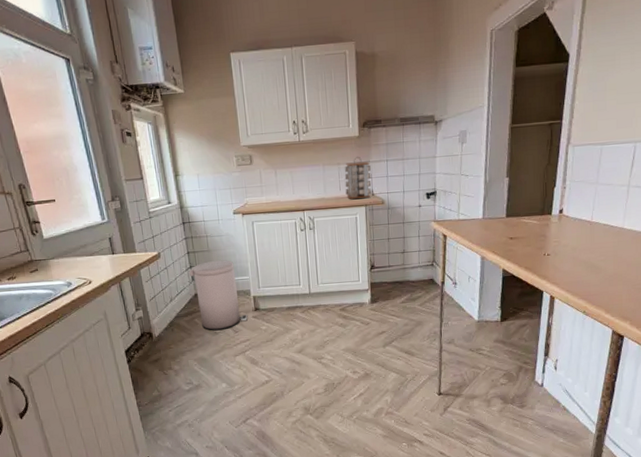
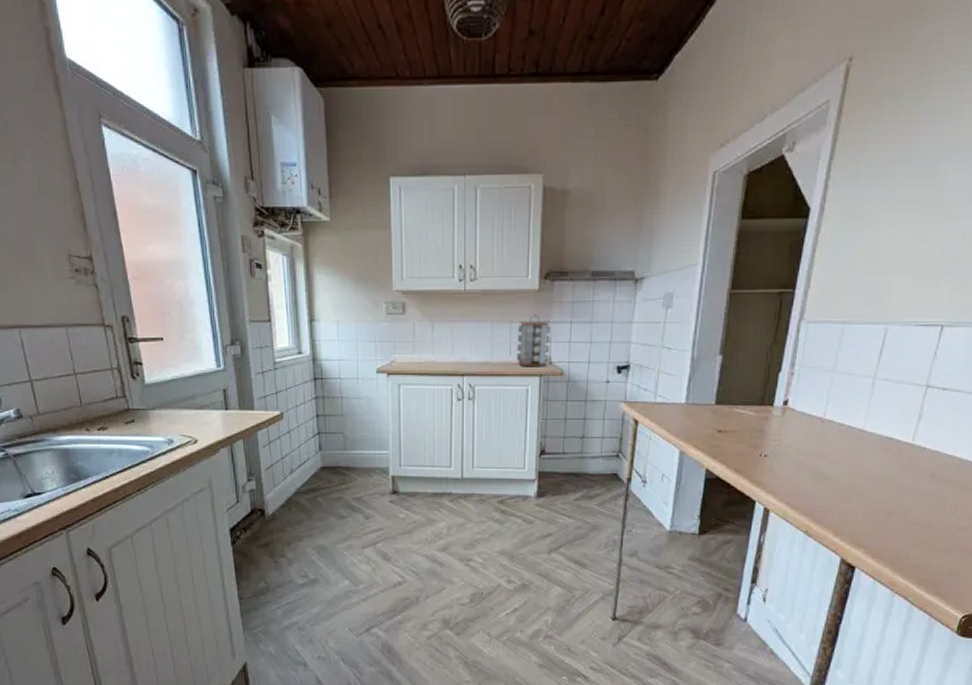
pedal bin: present [188,260,248,331] -> none [316,428,384,515]

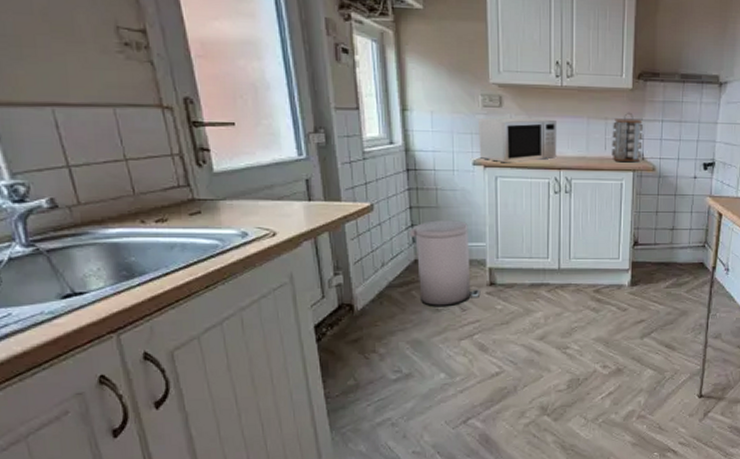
pedal bin: none [316,428,384,515] -> present [409,220,481,307]
microwave: none [382,323,460,371] -> present [478,117,557,163]

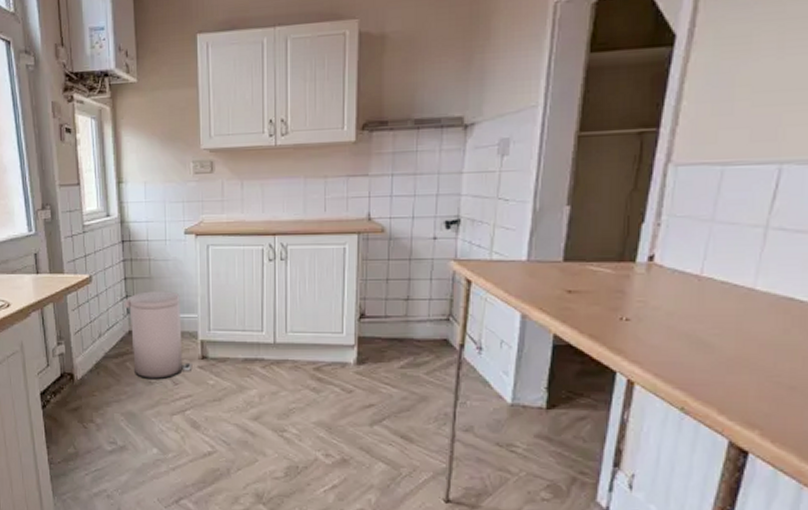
microwave: present [478,117,557,163] -> none [190,181,271,231]
spice rack: present [612,112,643,163] -> none [332,167,369,225]

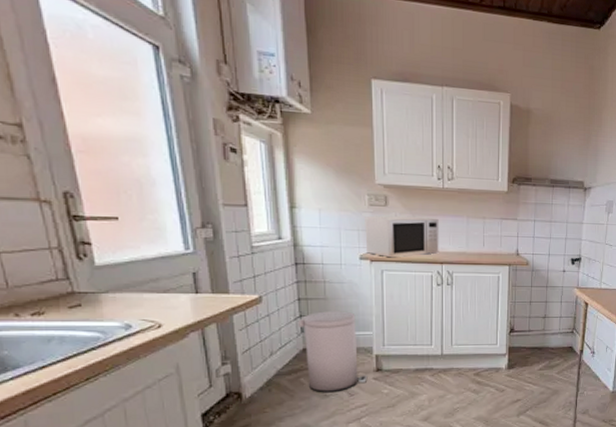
microwave: none [190,181,271,231] -> present [365,215,439,258]

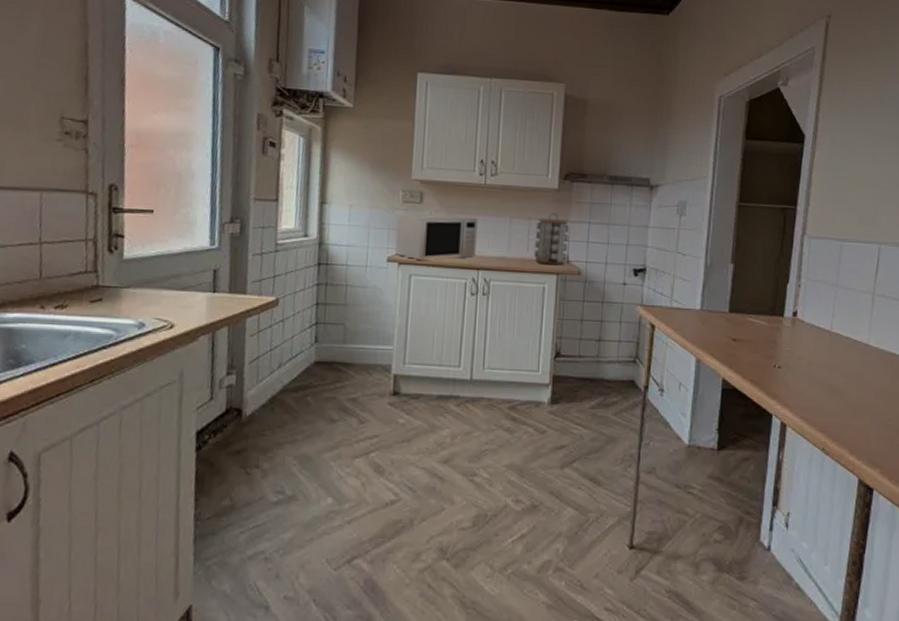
pedal bin: present [297,311,368,393] -> none [312,319,383,418]
spice rack: none [489,212,517,258] -> present [534,212,569,266]

